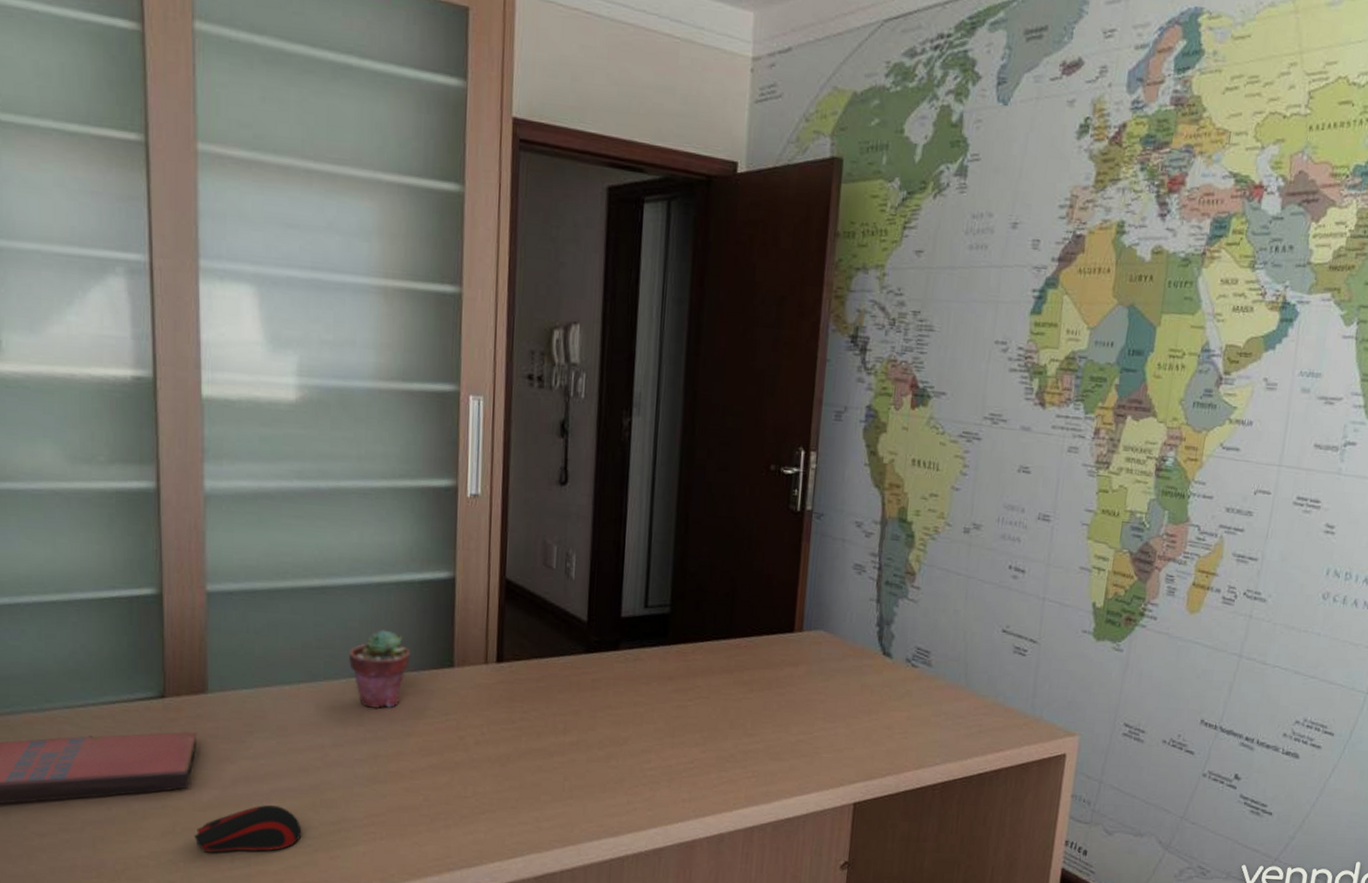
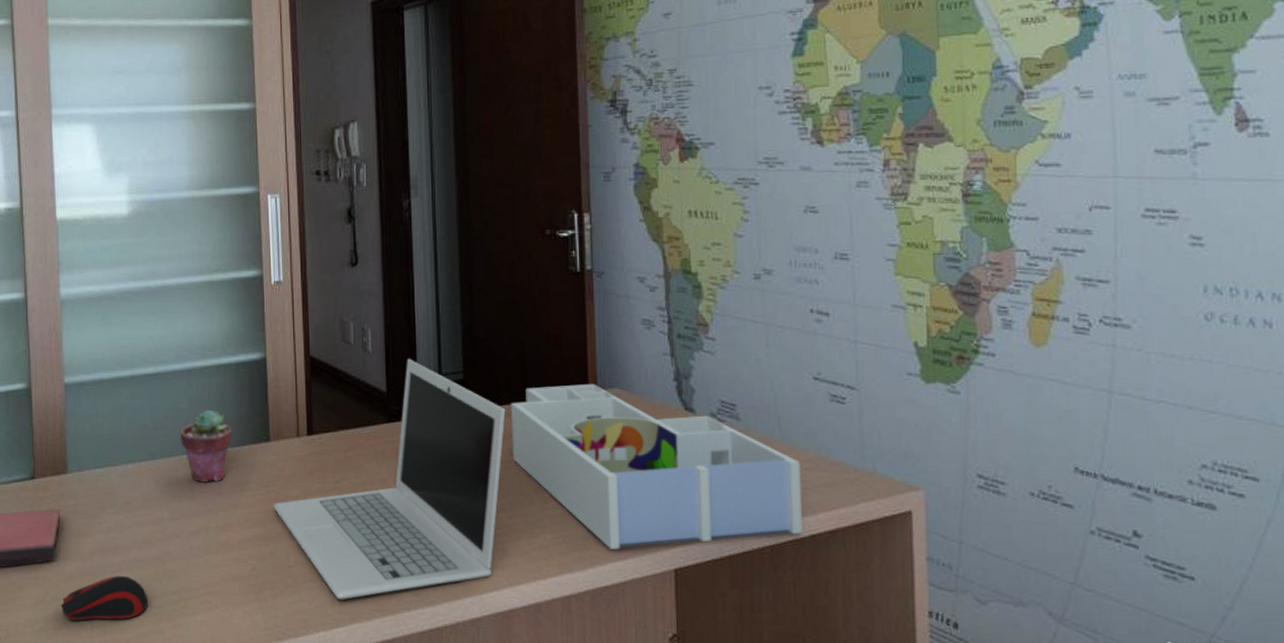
laptop: none [453,588,710,831] -> present [273,358,506,601]
desk organizer: none [711,624,979,784] -> present [511,383,802,550]

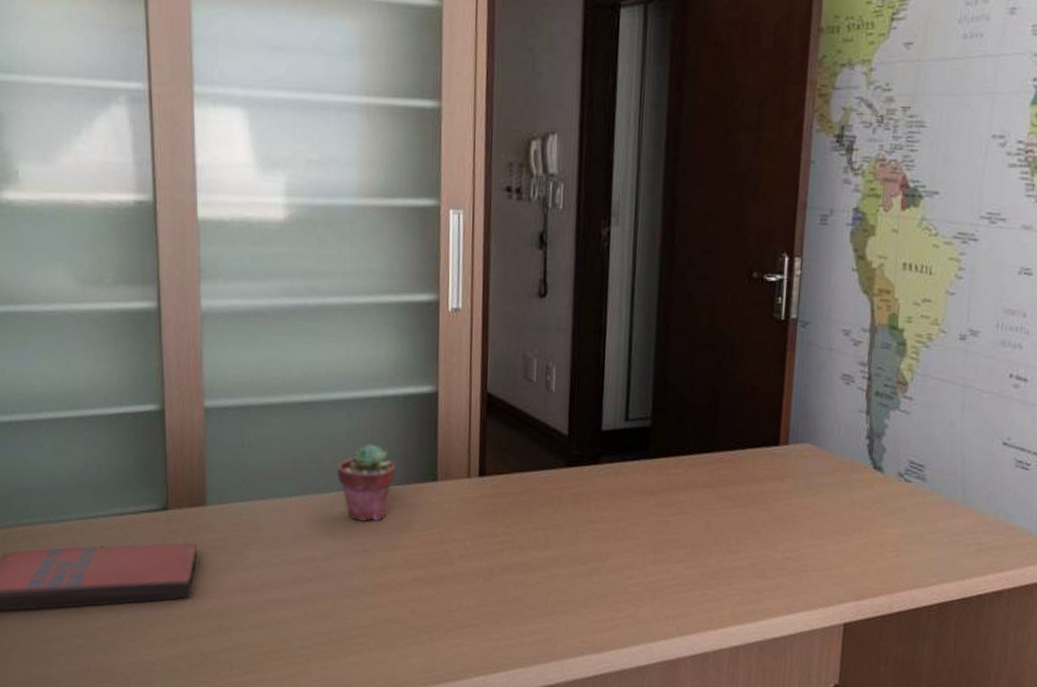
computer mouse: present [60,575,149,621] -> none [196,614,295,661]
laptop: present [273,358,506,601] -> none [437,401,692,646]
desk organizer: present [511,383,802,550] -> none [694,437,978,603]

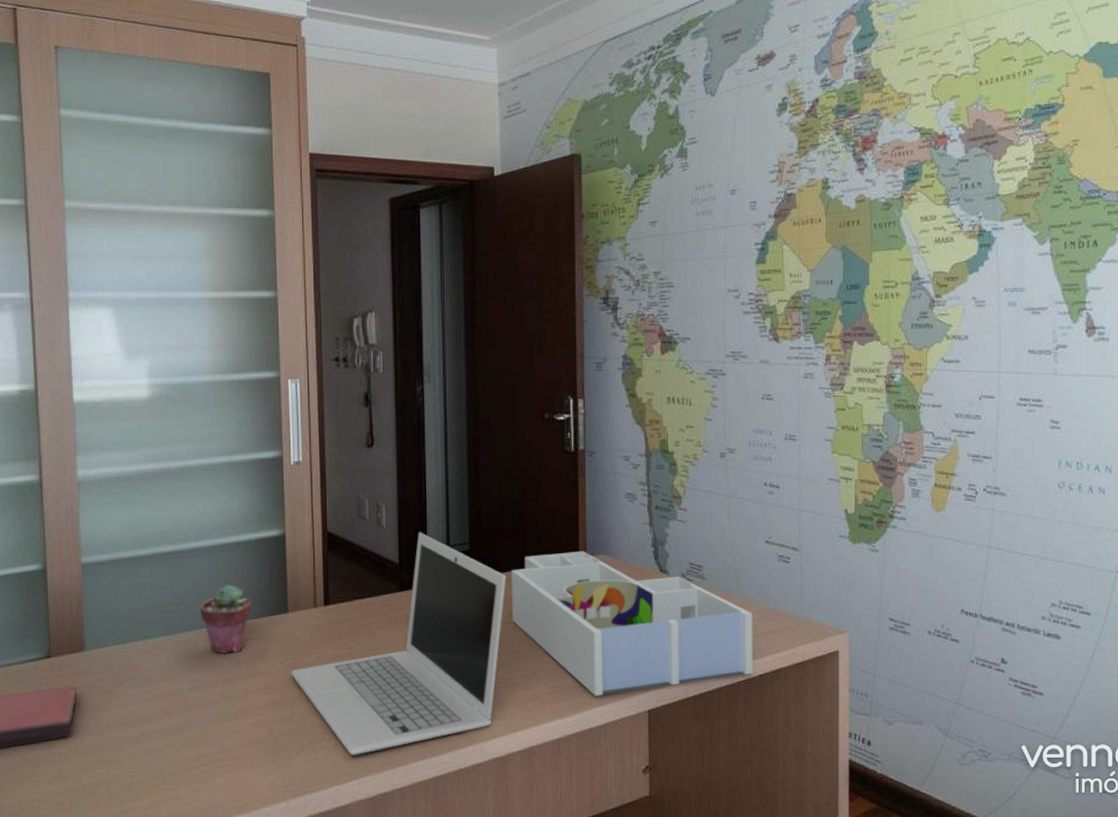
laptop: none [437,401,692,646] -> present [291,532,507,756]
desk organizer: none [694,437,978,603] -> present [511,551,753,696]

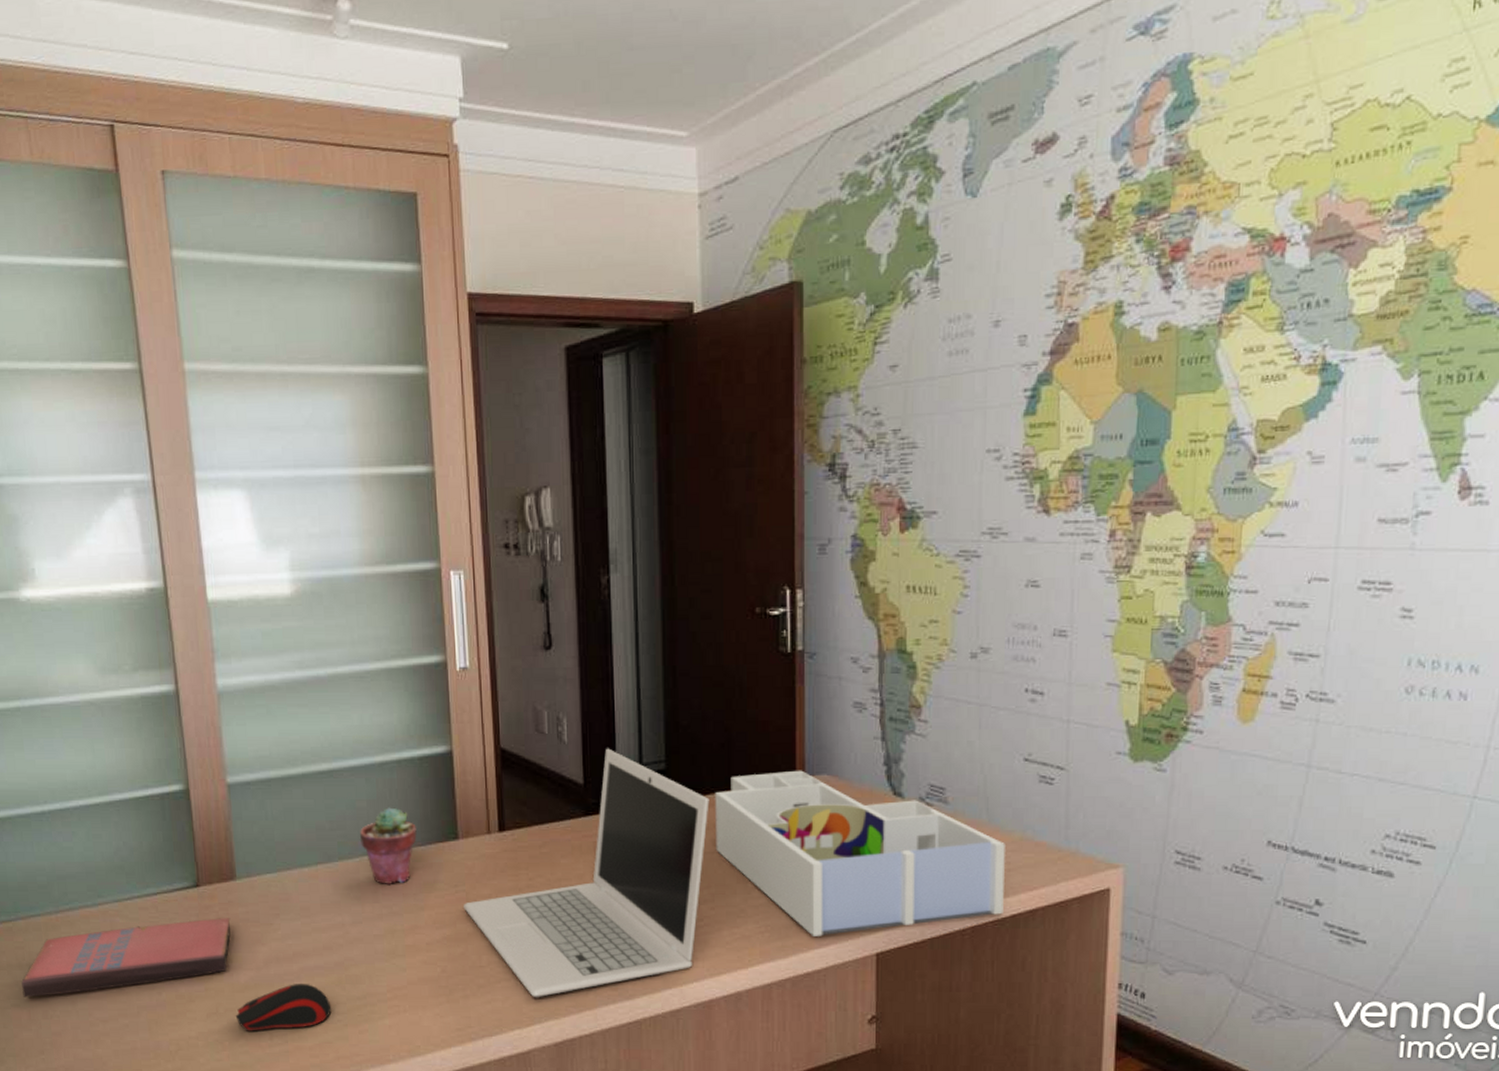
computer mouse: none [77,746,167,793] -> present [235,983,332,1031]

